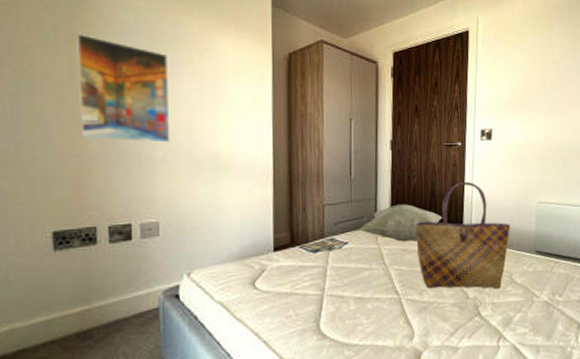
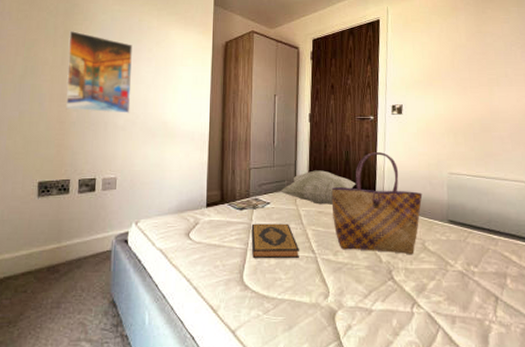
hardback book: none [327,264,382,304] -> present [251,223,299,258]

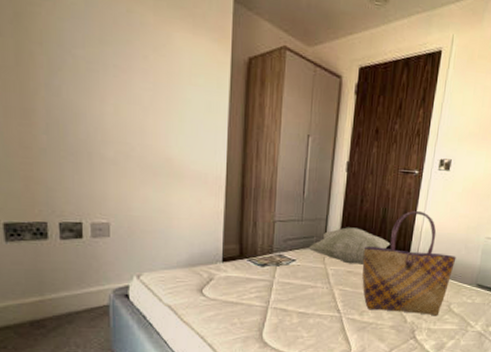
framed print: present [66,30,132,113] -> none [22,12,122,143]
hardback book: present [251,223,299,258] -> none [273,281,324,317]

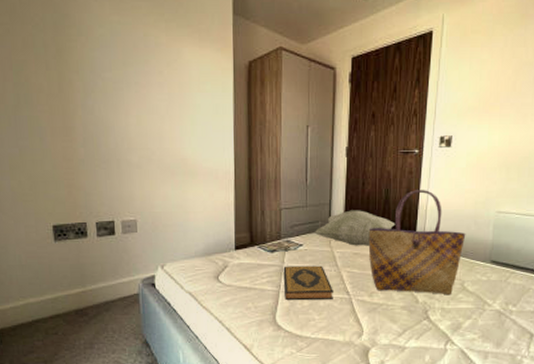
hardback book: none [273,281,324,317] -> present [283,265,333,300]

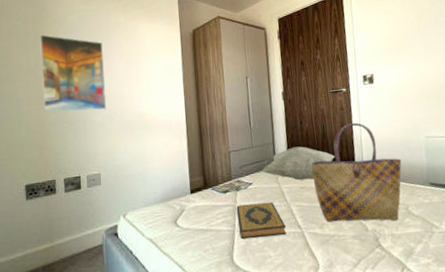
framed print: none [62,48,144,149] -> present [40,34,107,112]

